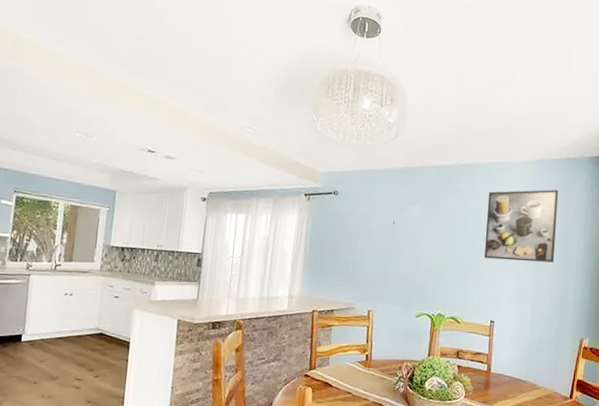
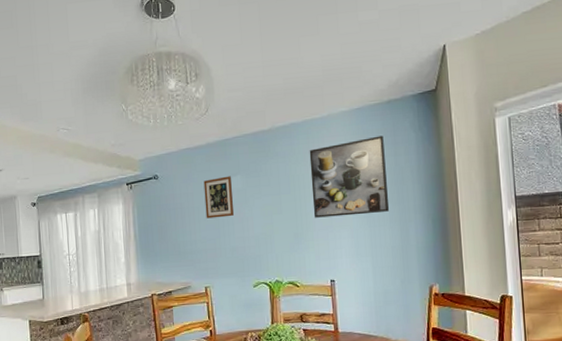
picture frame: none [379,203,410,244] -> present [203,176,234,219]

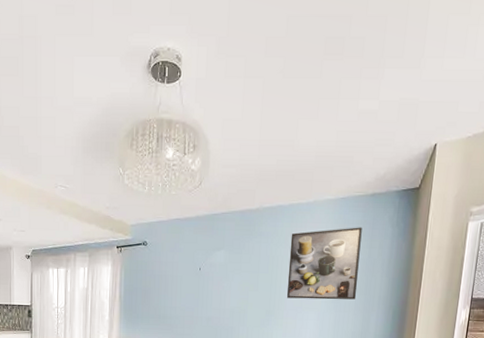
picture frame: present [203,176,234,219] -> none [187,250,215,289]

